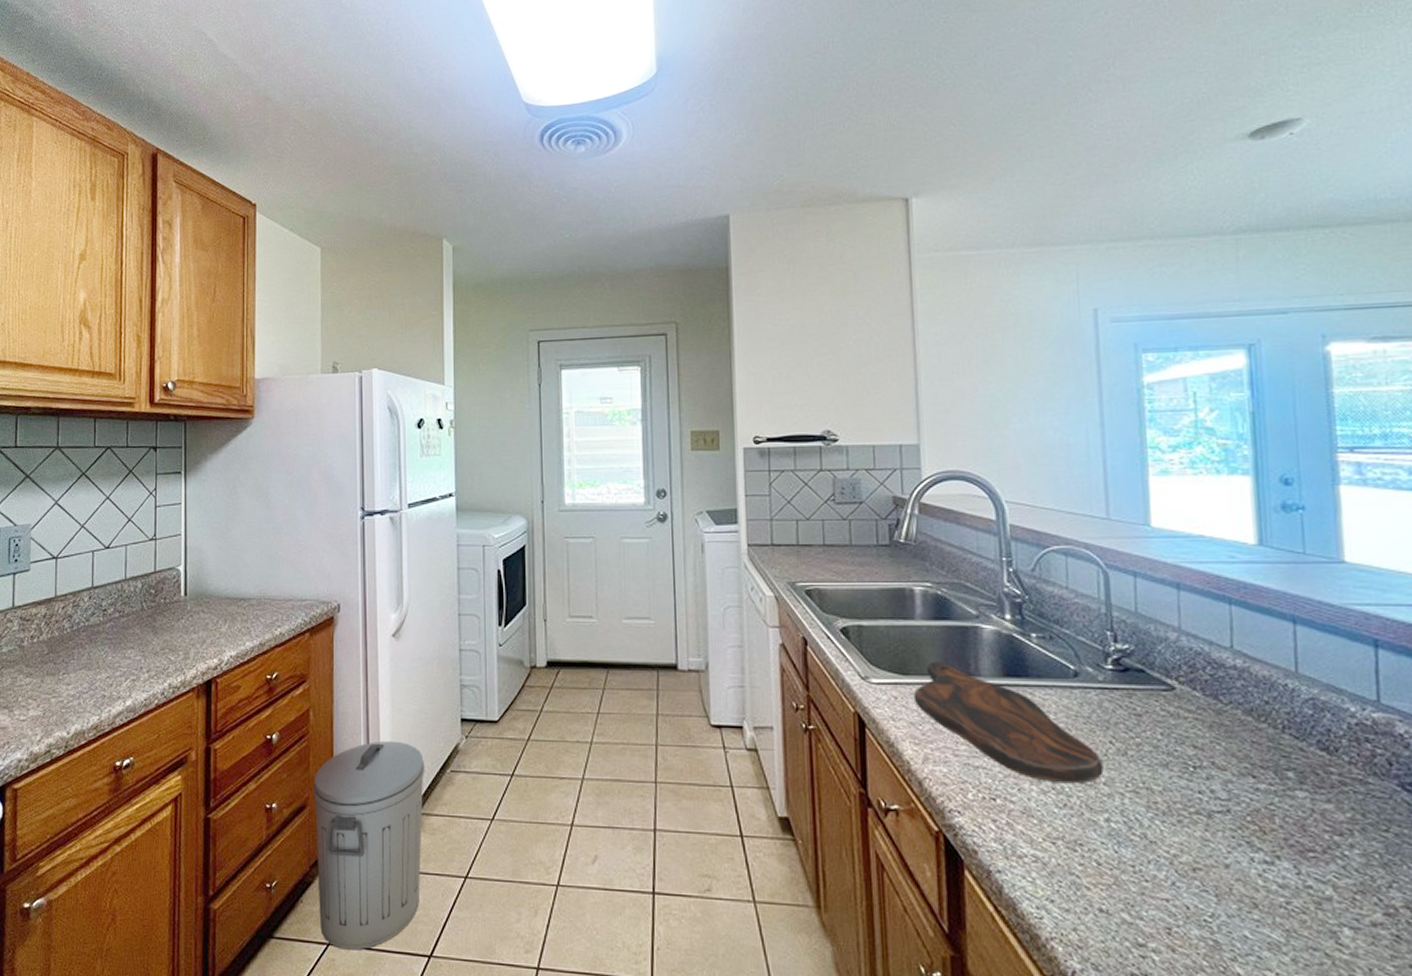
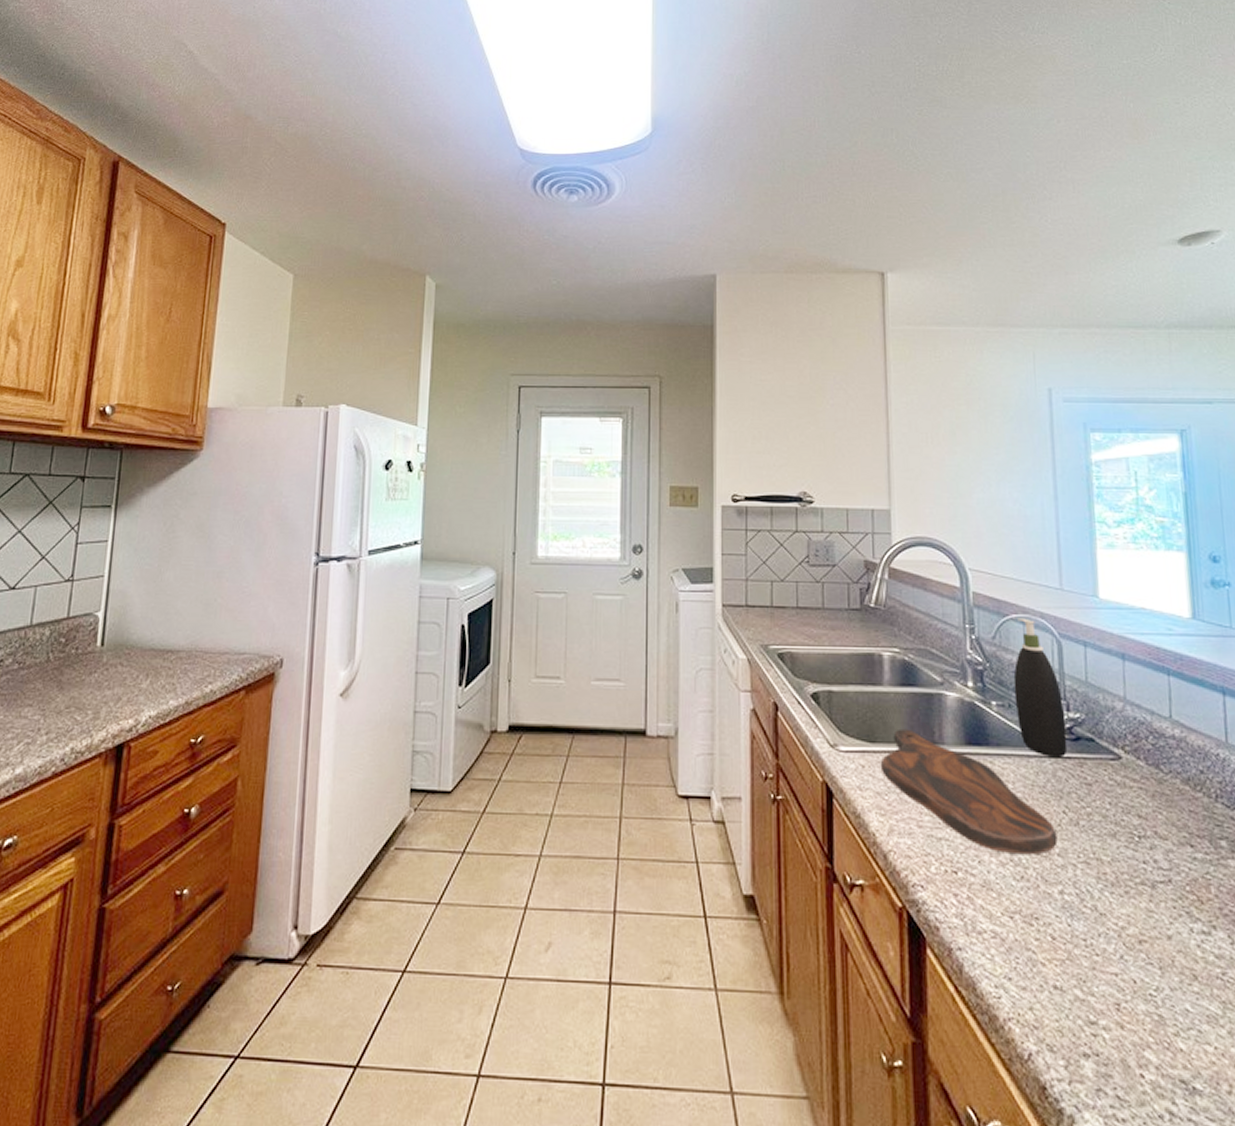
trash can: present [312,740,425,951] -> none [228,814,367,1063]
soap dispenser: none [1055,549,1115,689] -> present [1013,618,1068,758]

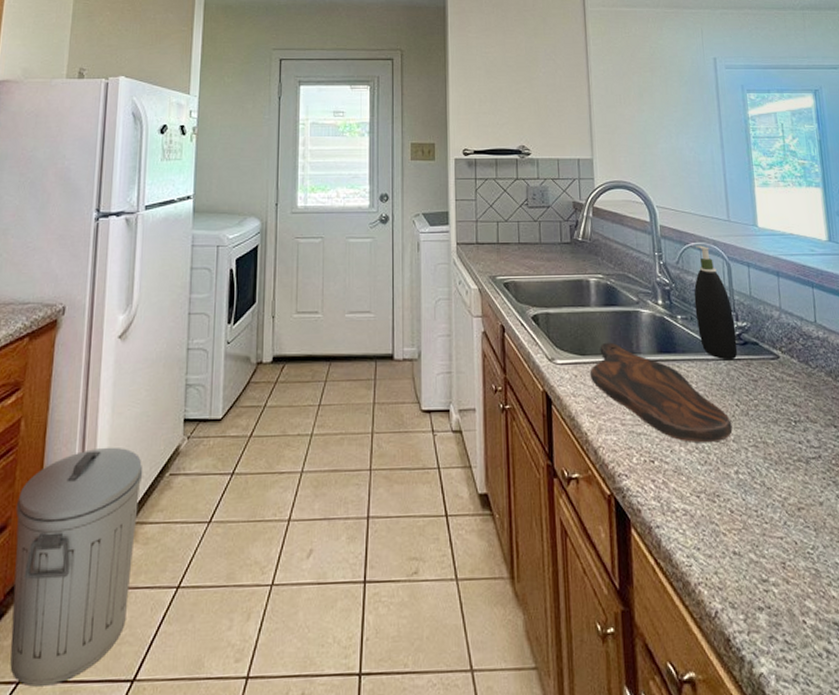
trash can: none [228,814,367,1063] -> present [10,447,143,687]

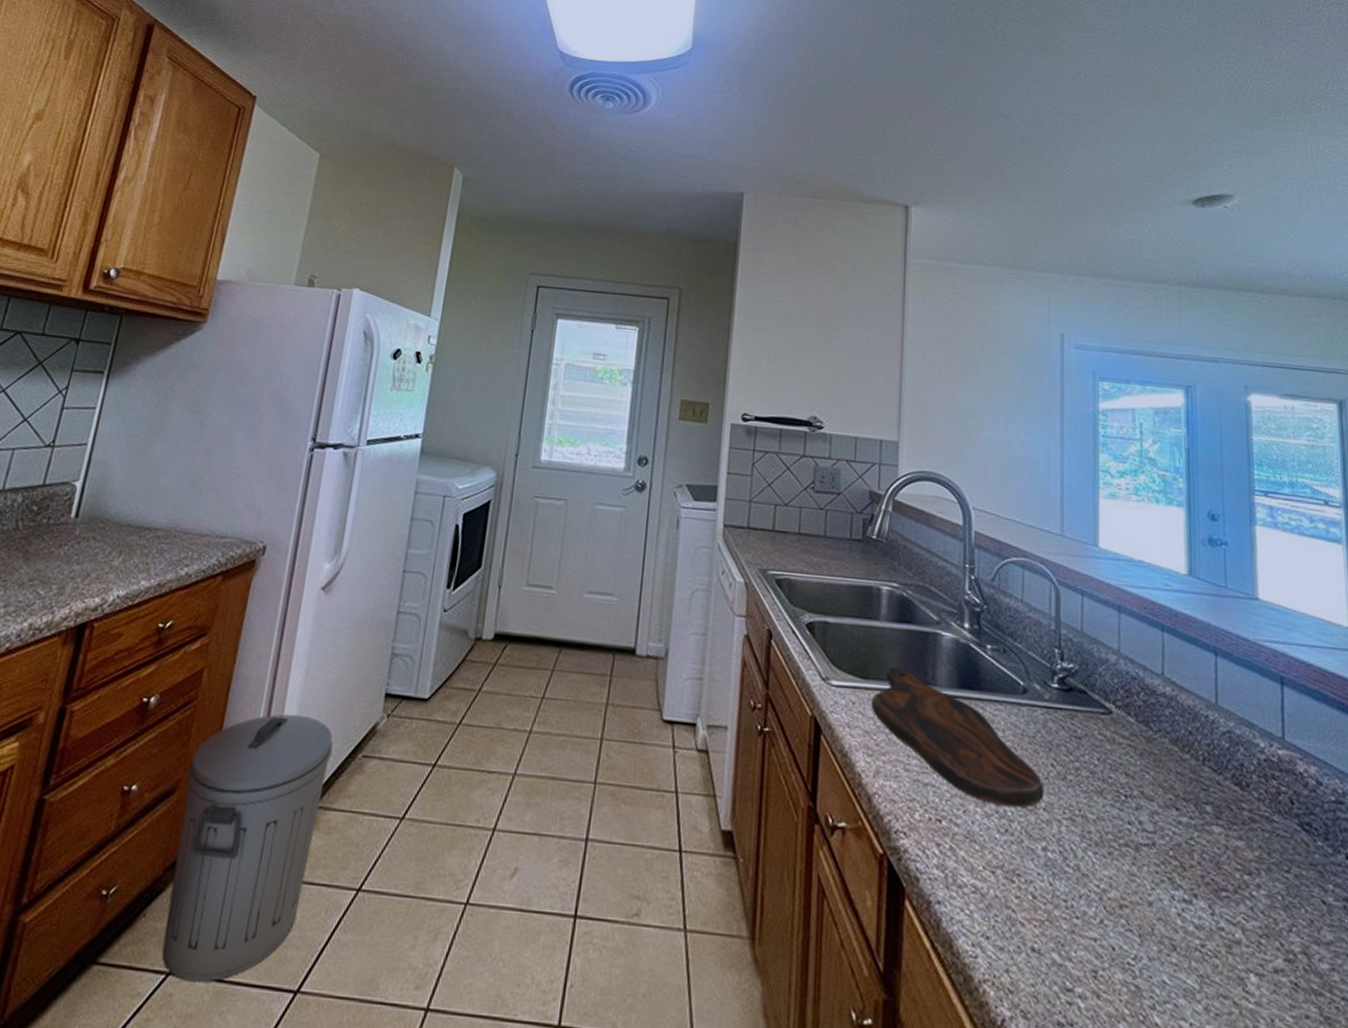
soap dispenser: present [694,245,738,360] -> none [1010,561,1059,709]

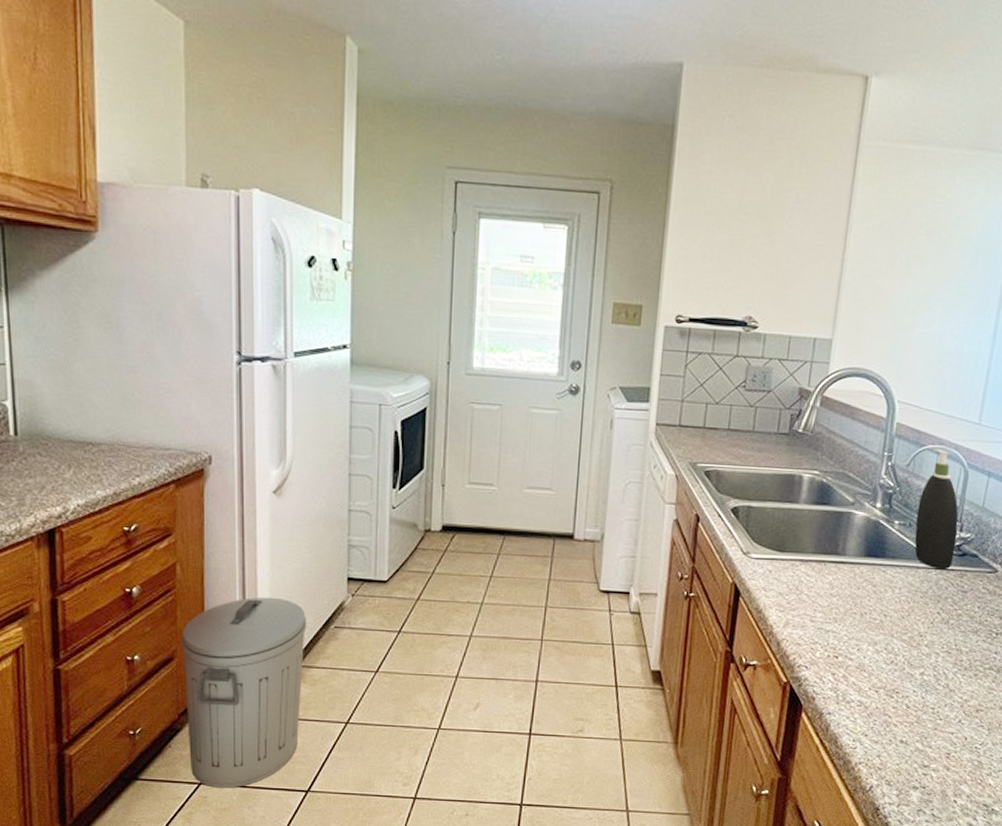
cutting board: present [871,666,1044,808] -> none [785,541,929,646]
soap dispenser: none [1010,561,1059,709] -> present [914,448,959,570]

